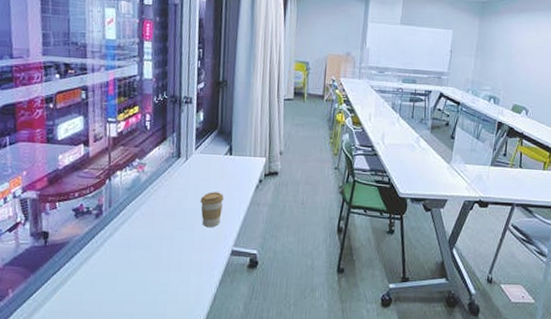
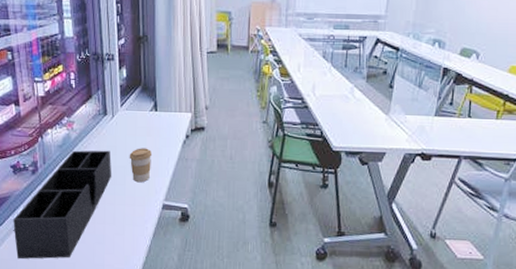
desk organizer: none [68,193,182,312] -> present [13,150,111,260]

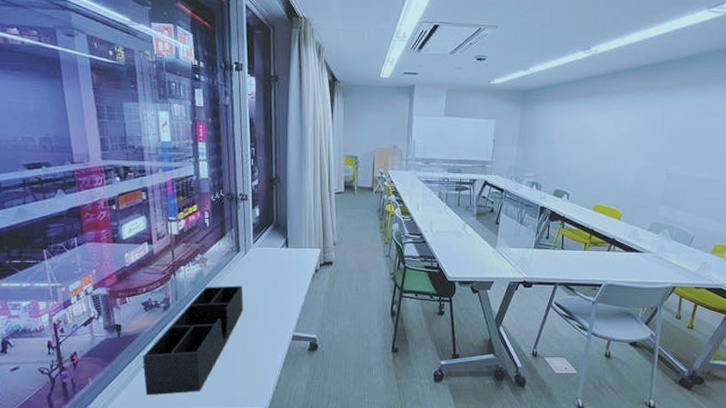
coffee cup: present [129,148,153,183] -> none [260,282,283,316]

